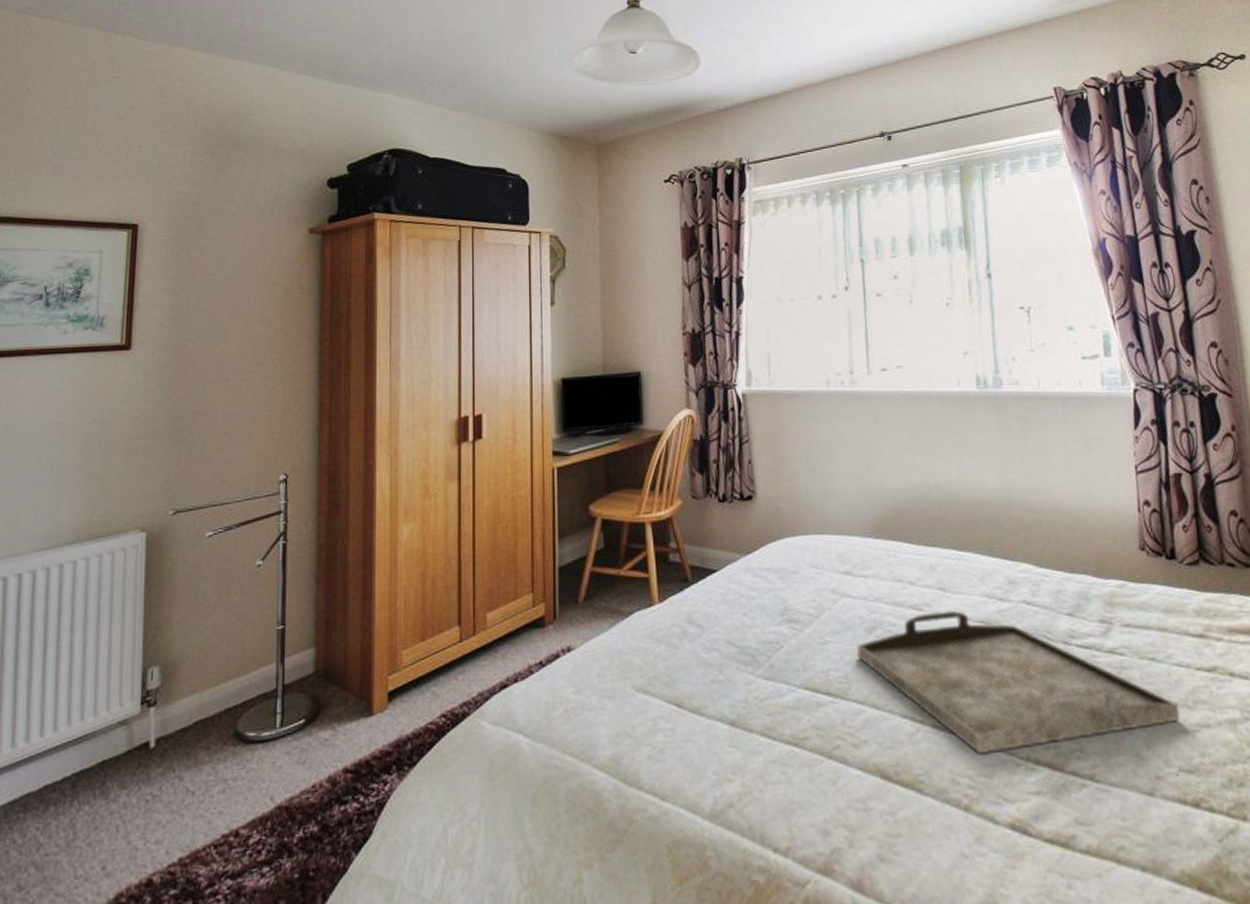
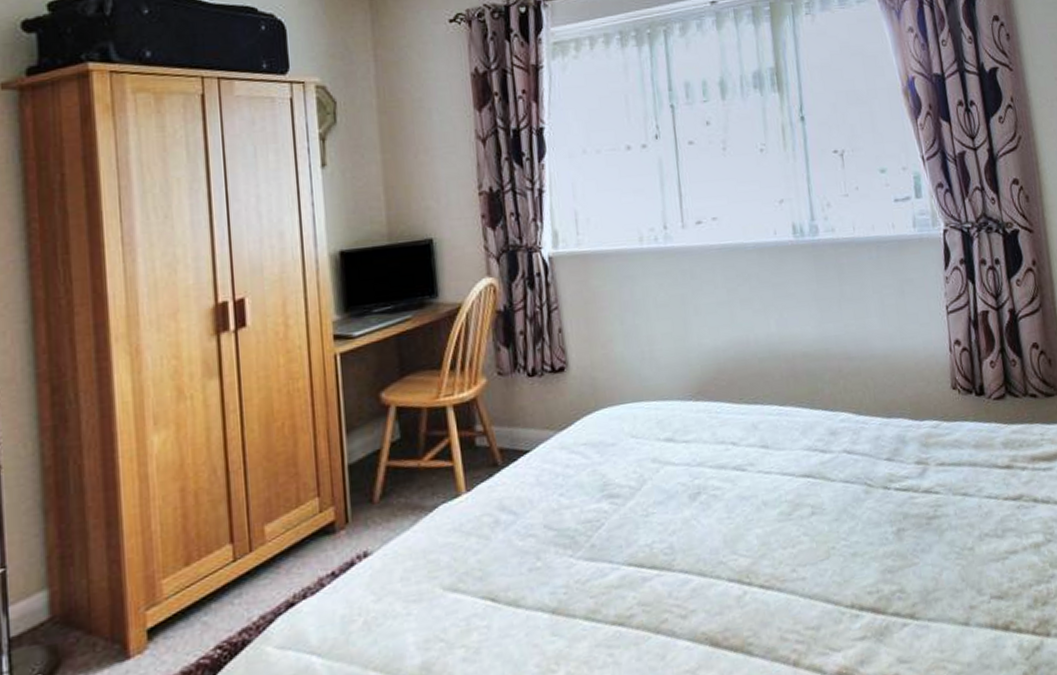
serving tray: present [856,609,1180,755] -> none [681,466,990,609]

